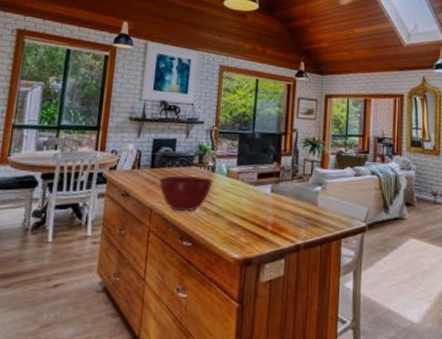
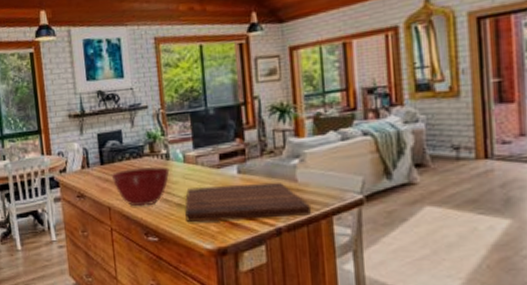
cutting board: none [220,200,326,236] -> present [185,181,312,222]

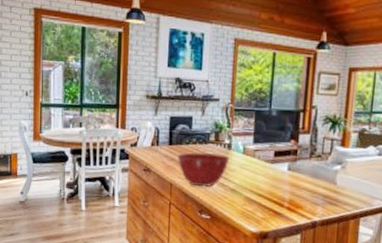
cutting board: present [185,181,312,222] -> none [237,177,345,215]

